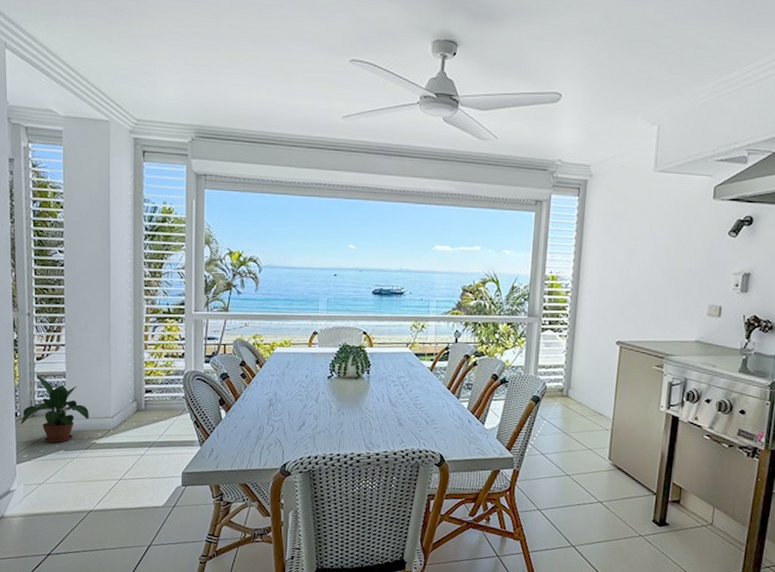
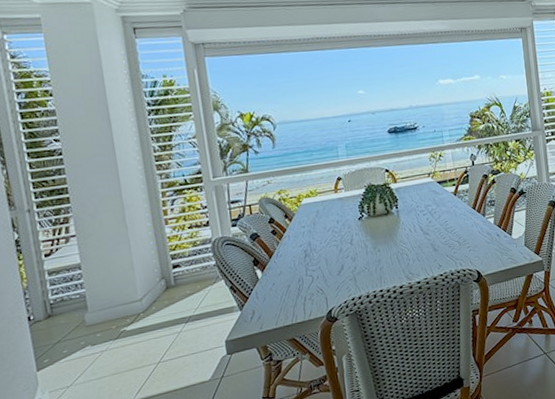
potted plant: present [21,376,89,443] -> none [35,273,114,342]

